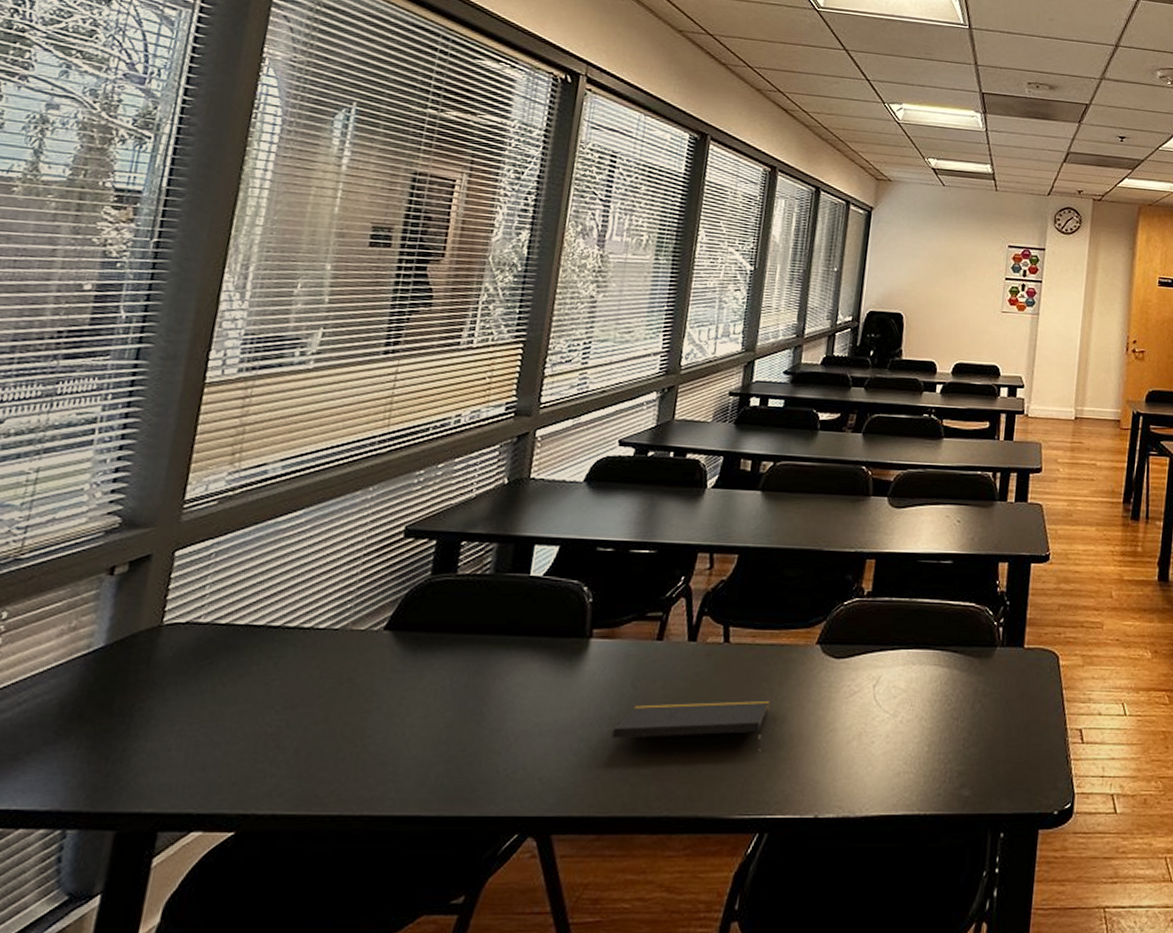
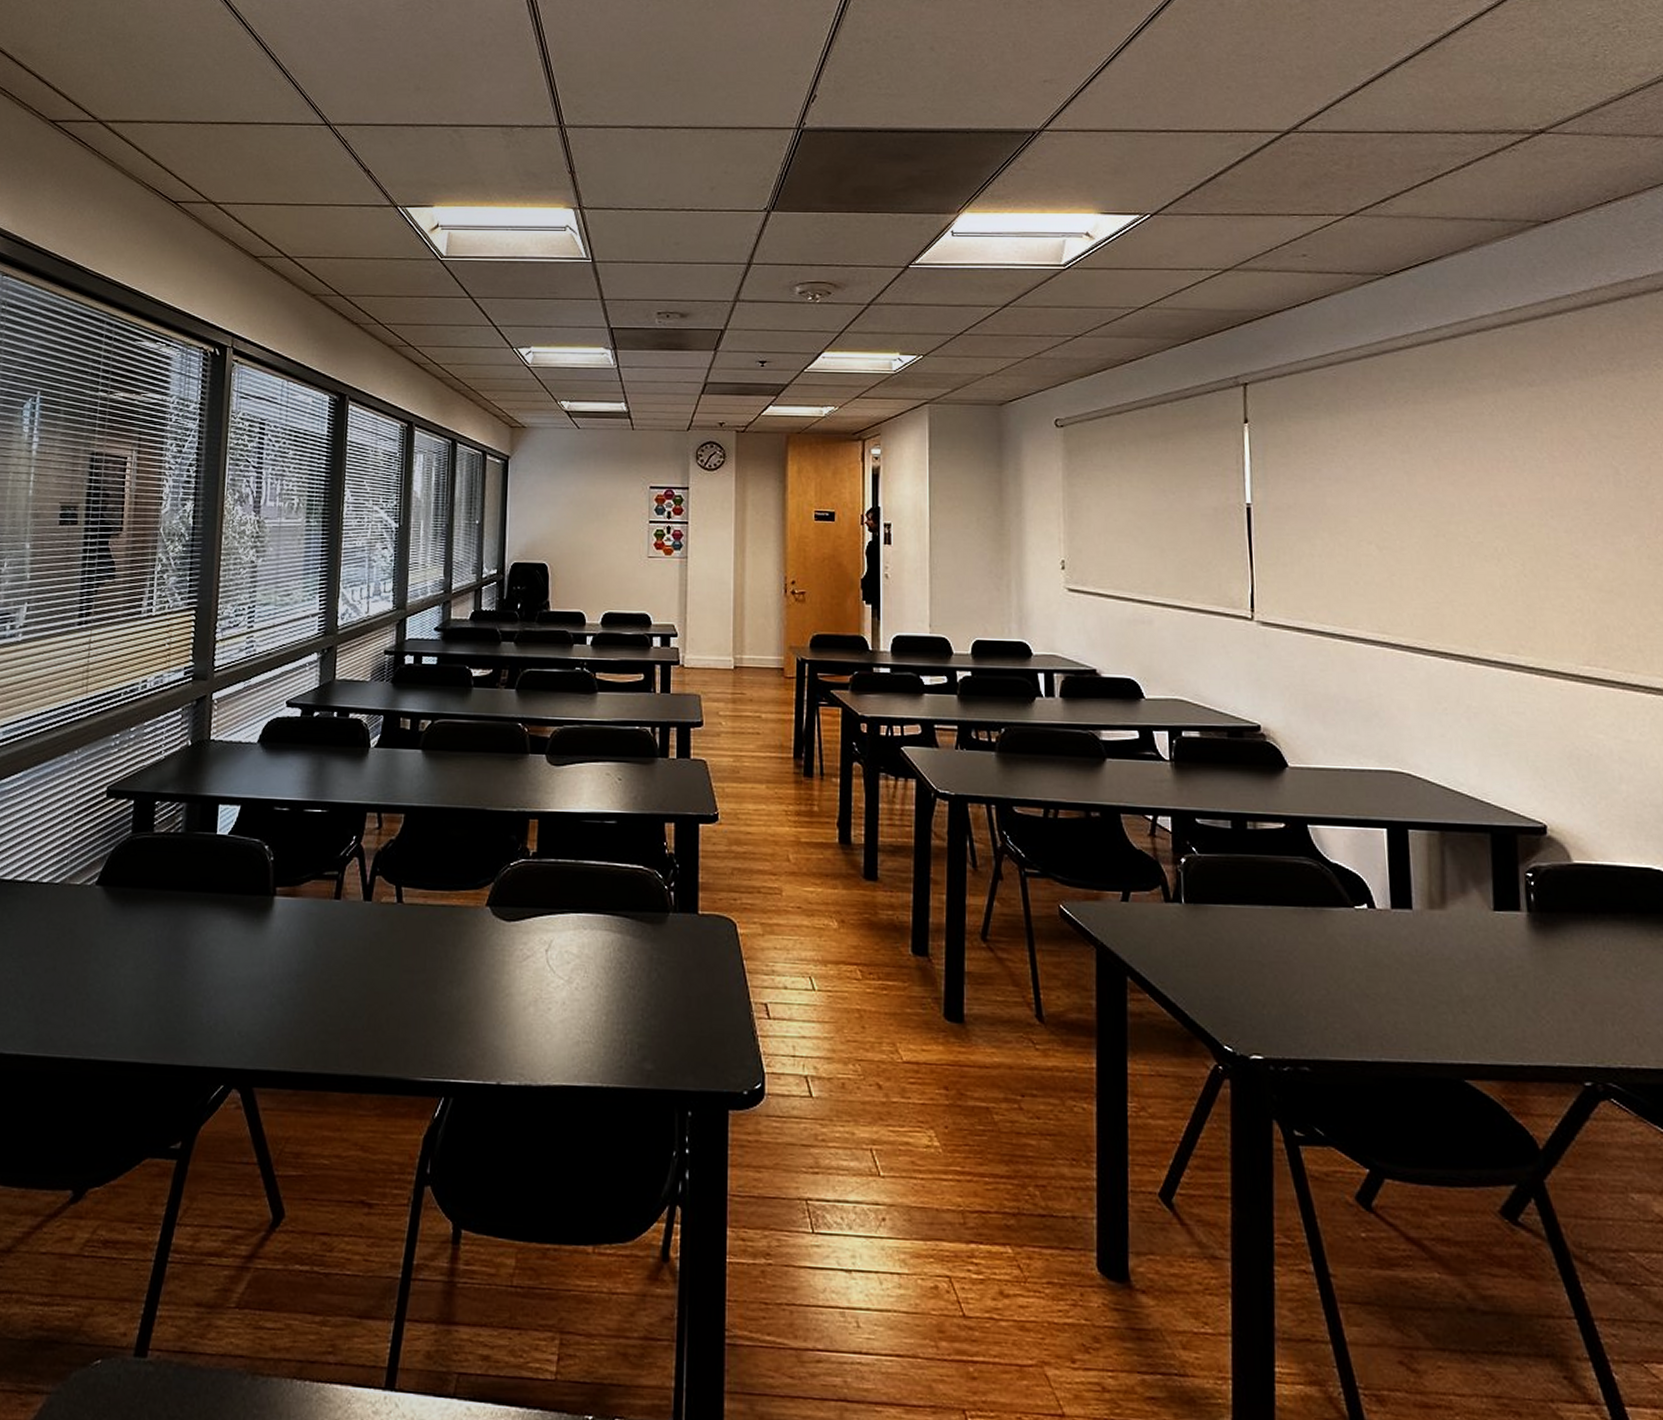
notepad: present [611,700,770,749] -> none [300,961,446,1011]

